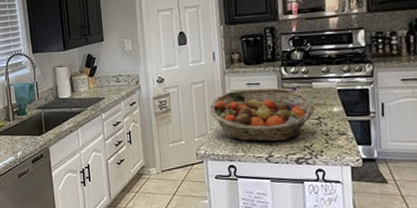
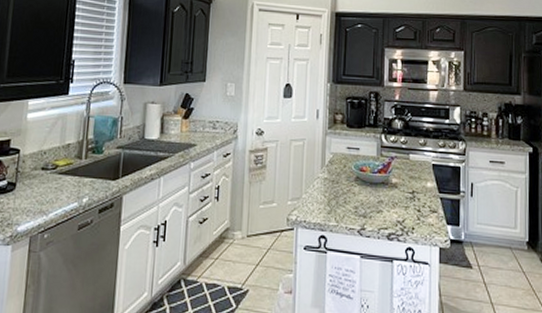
fruit basket: present [209,88,315,142] -> none [306,153,410,214]

